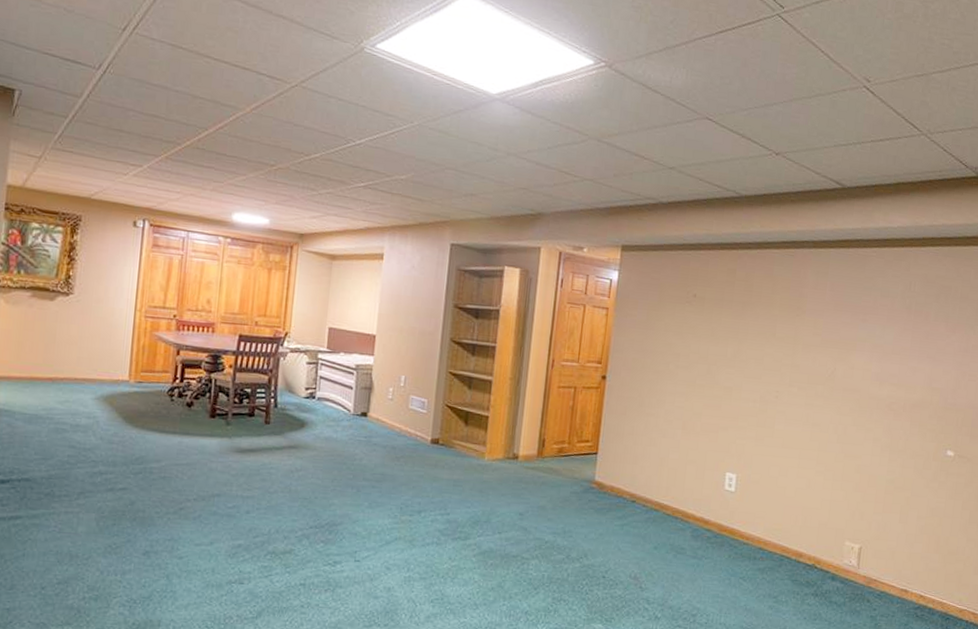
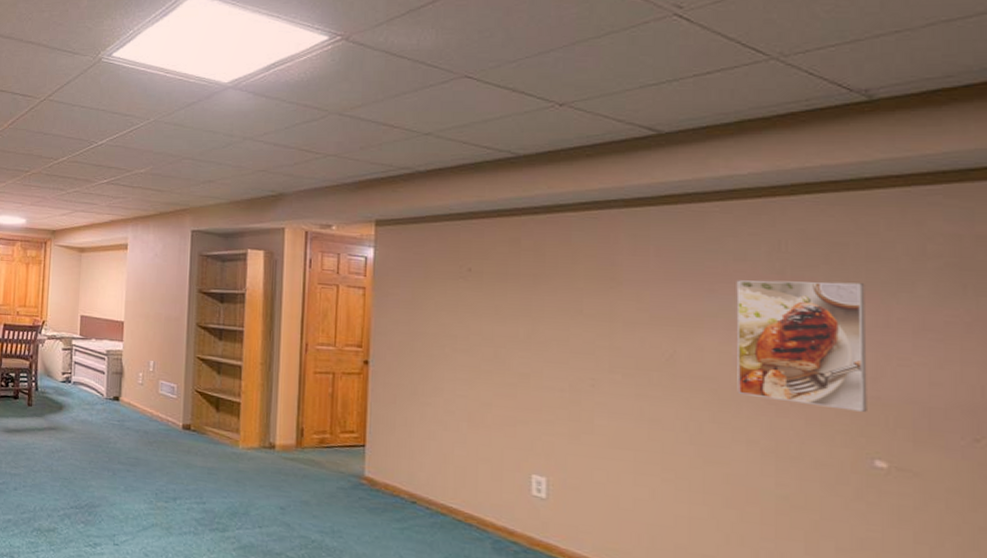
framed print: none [871,312,957,415] -> present [736,280,867,412]

